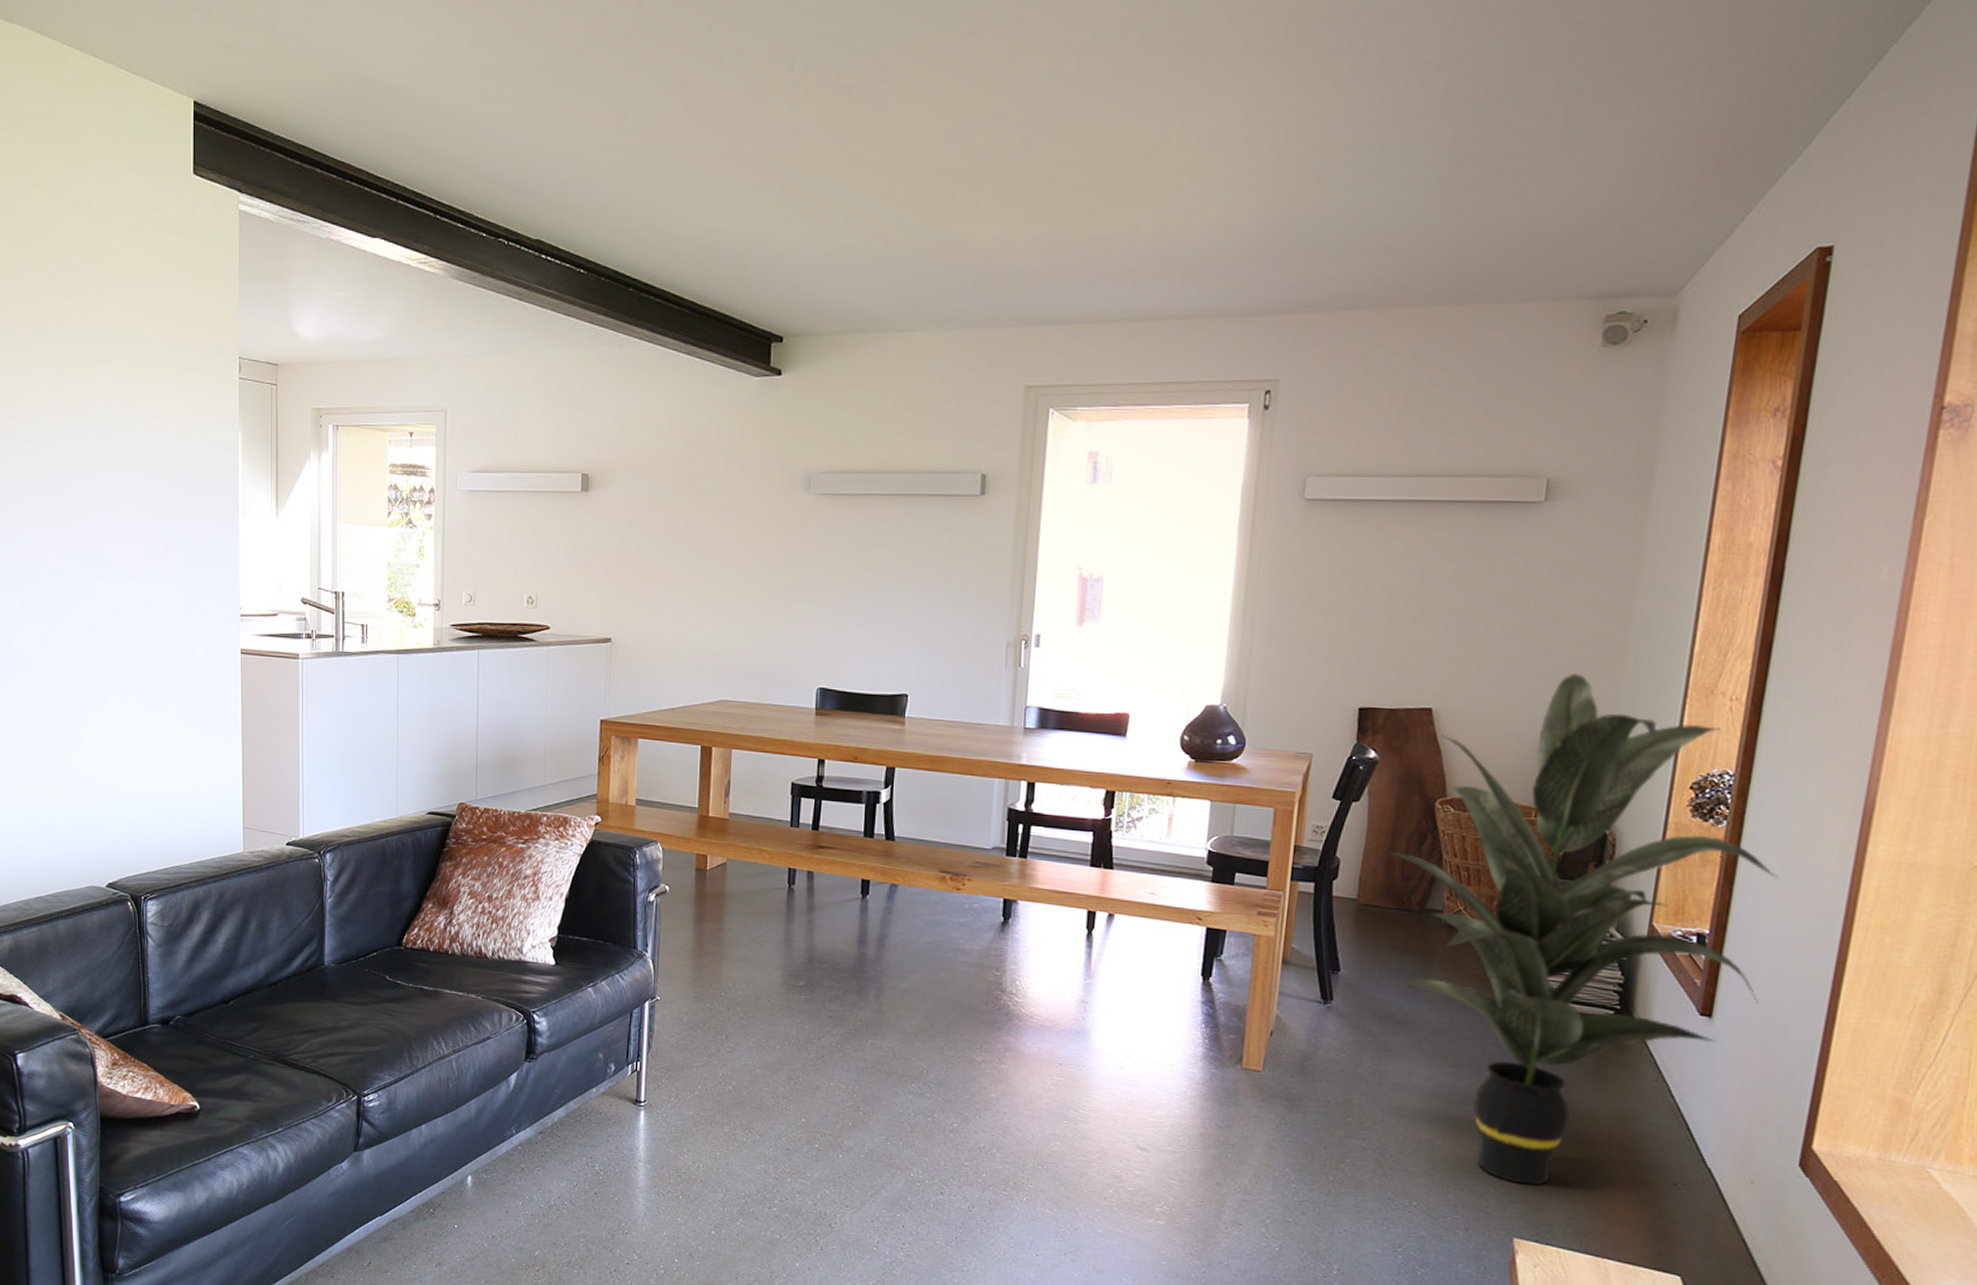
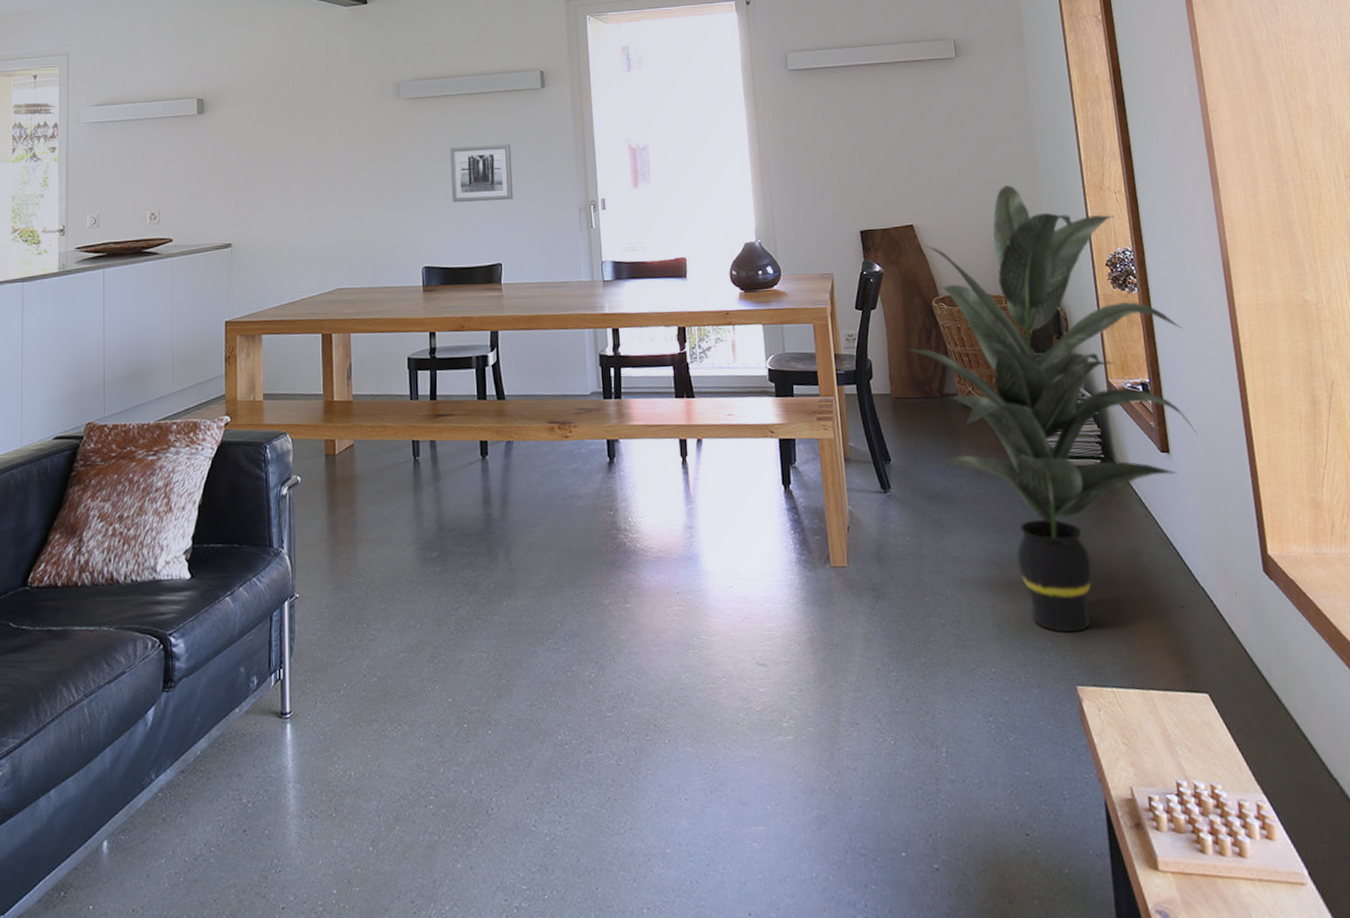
wall art: none [858,556,935,624] -> present [449,144,514,202]

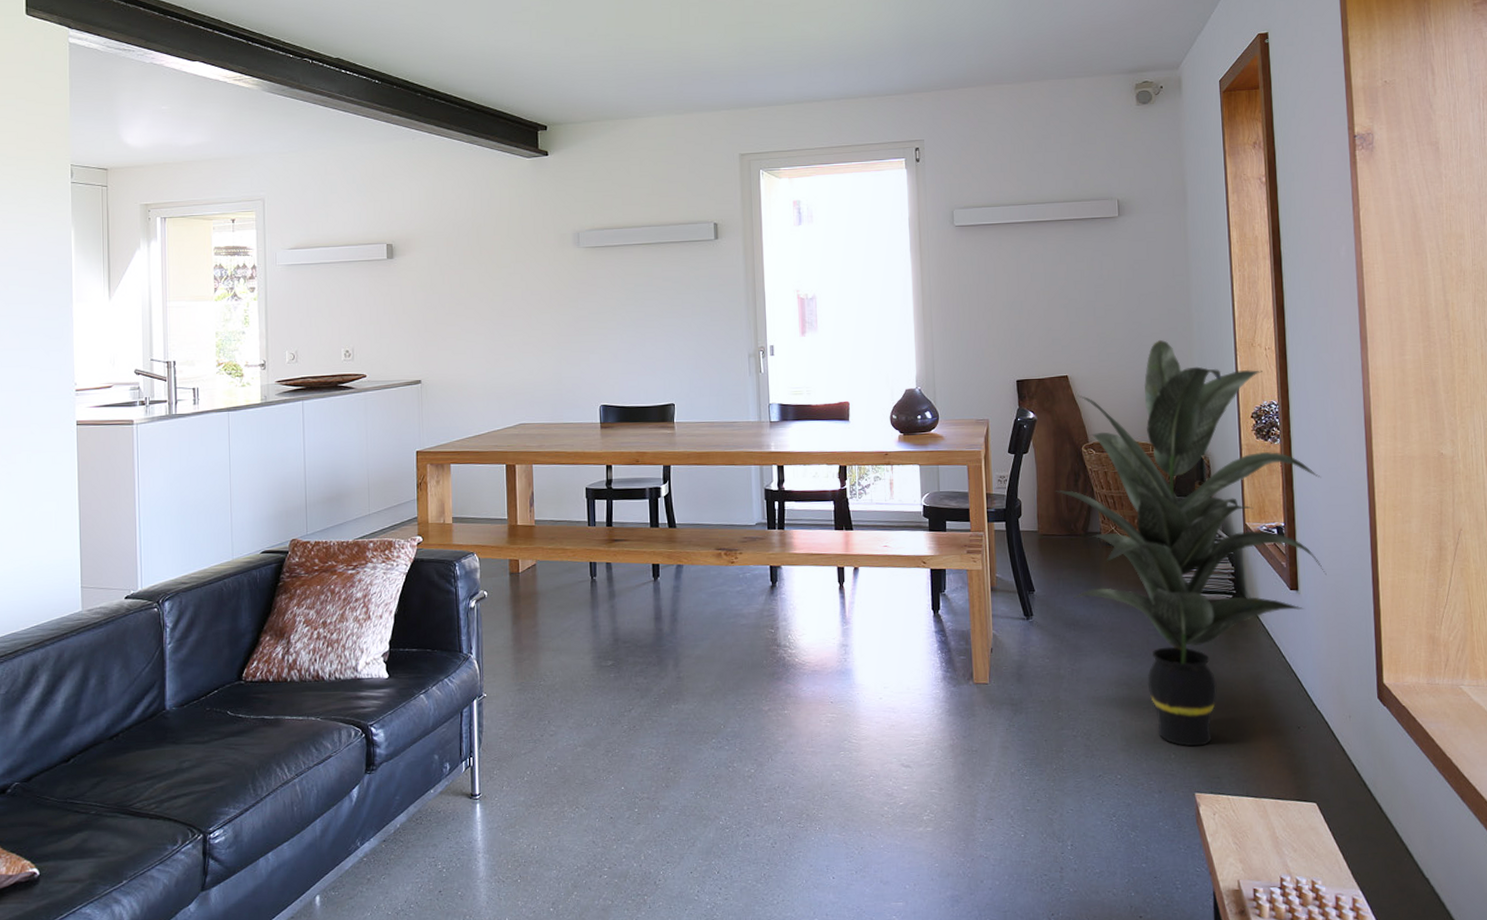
wall art: present [449,144,514,202] -> none [626,292,687,346]

